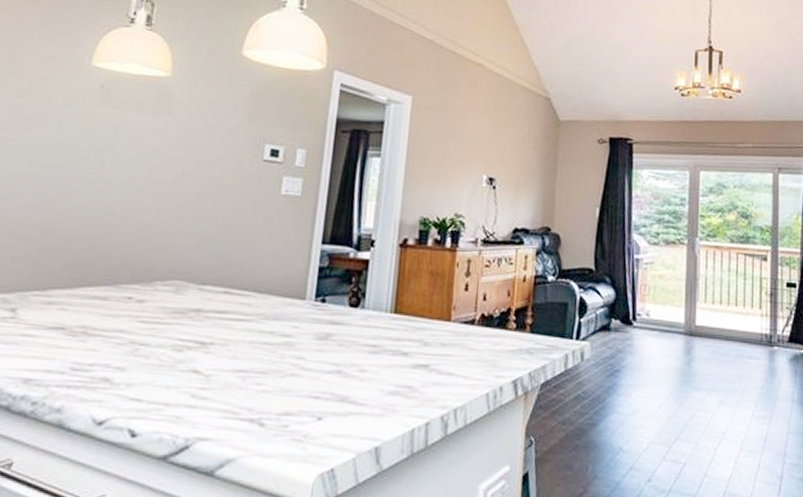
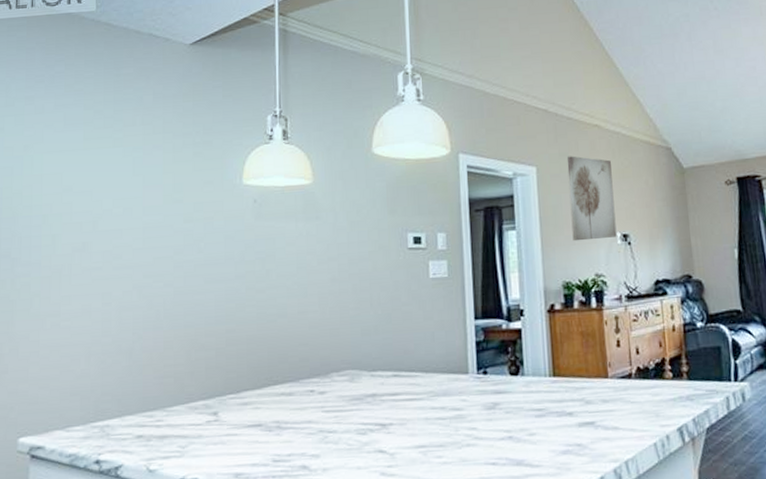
wall art: none [437,90,489,179] -> present [566,156,617,241]

